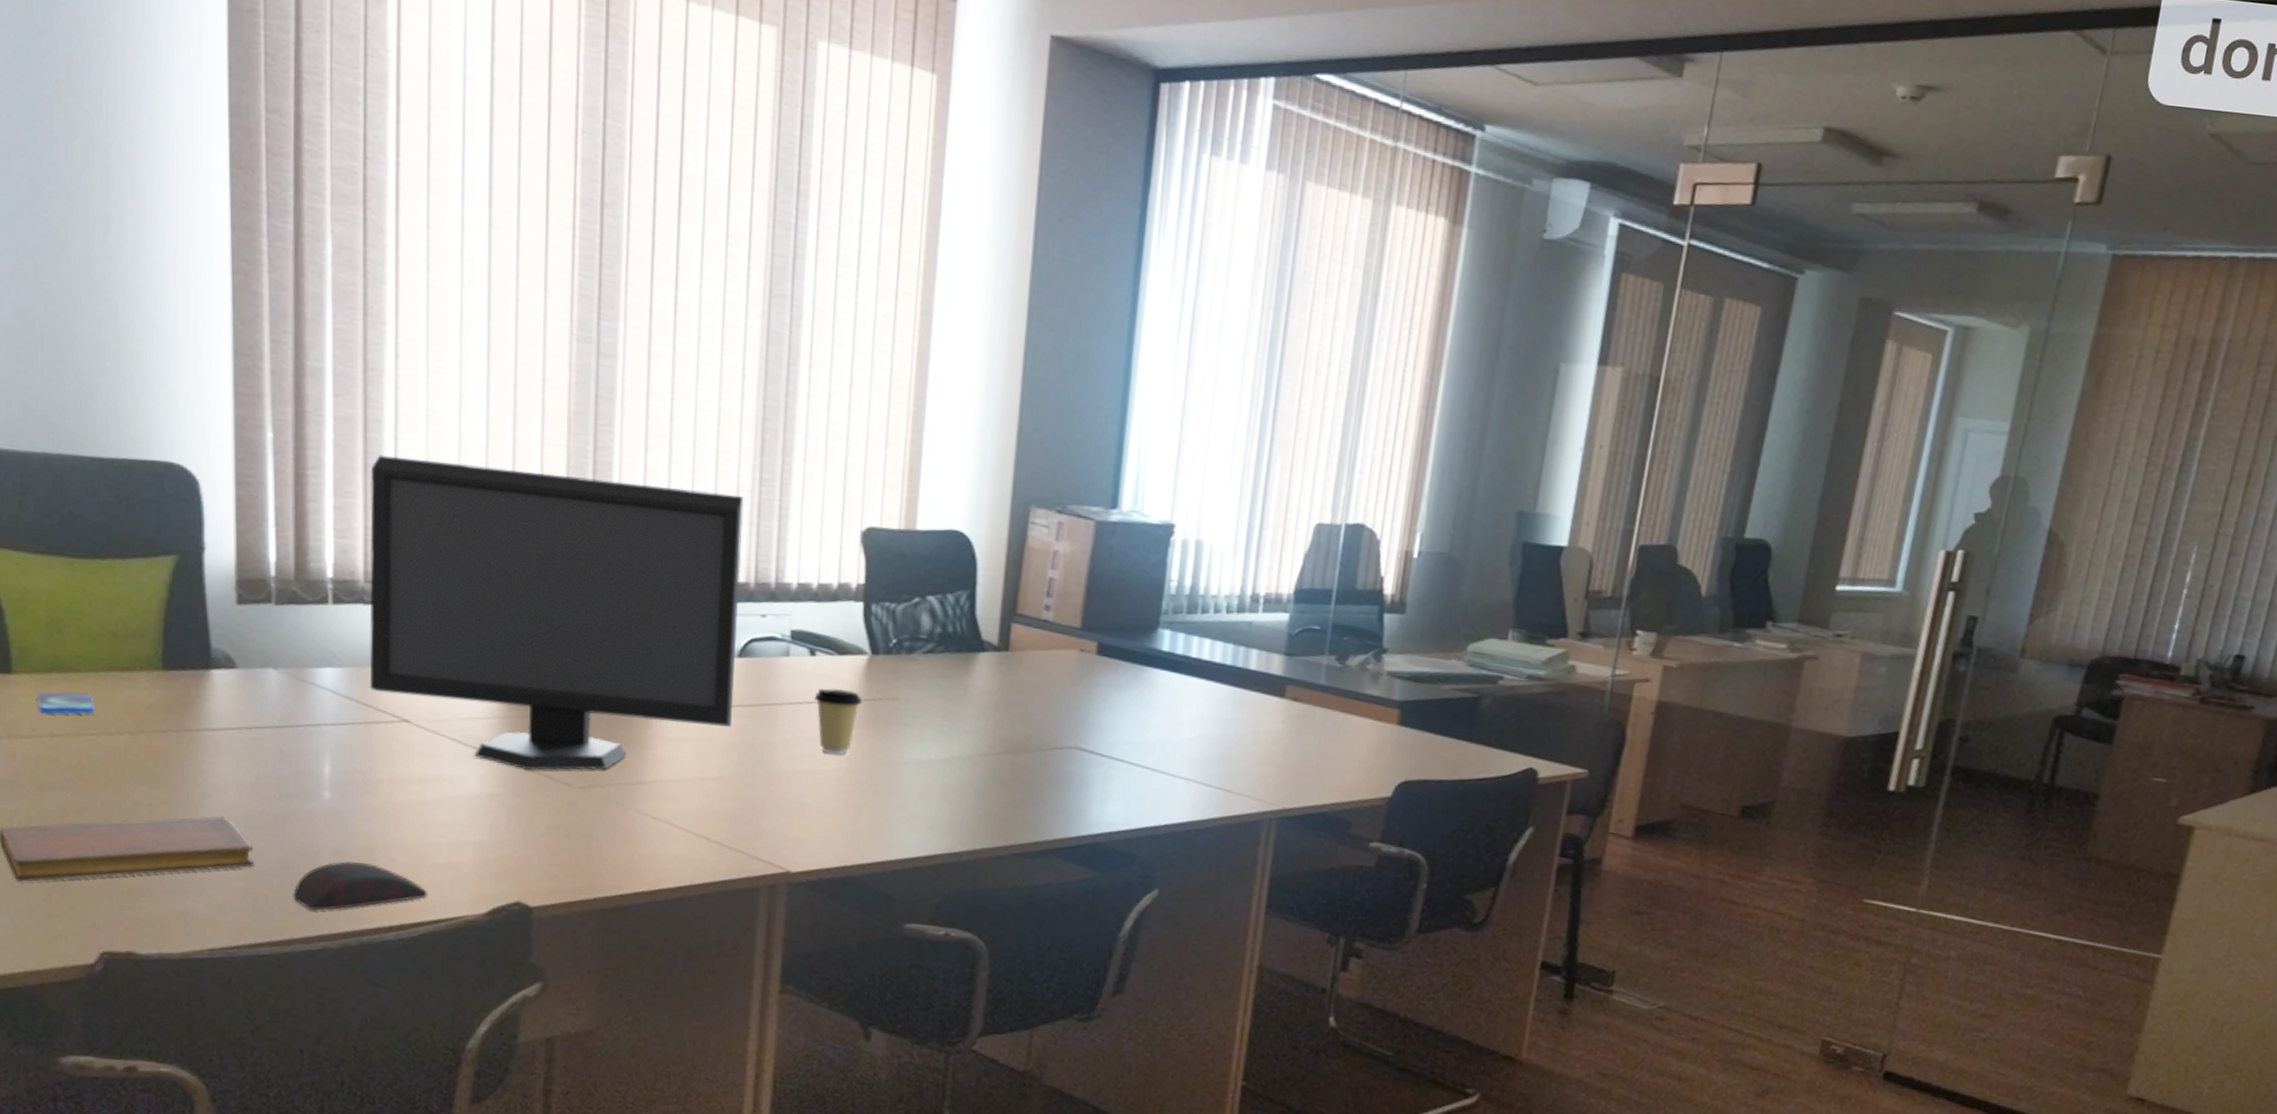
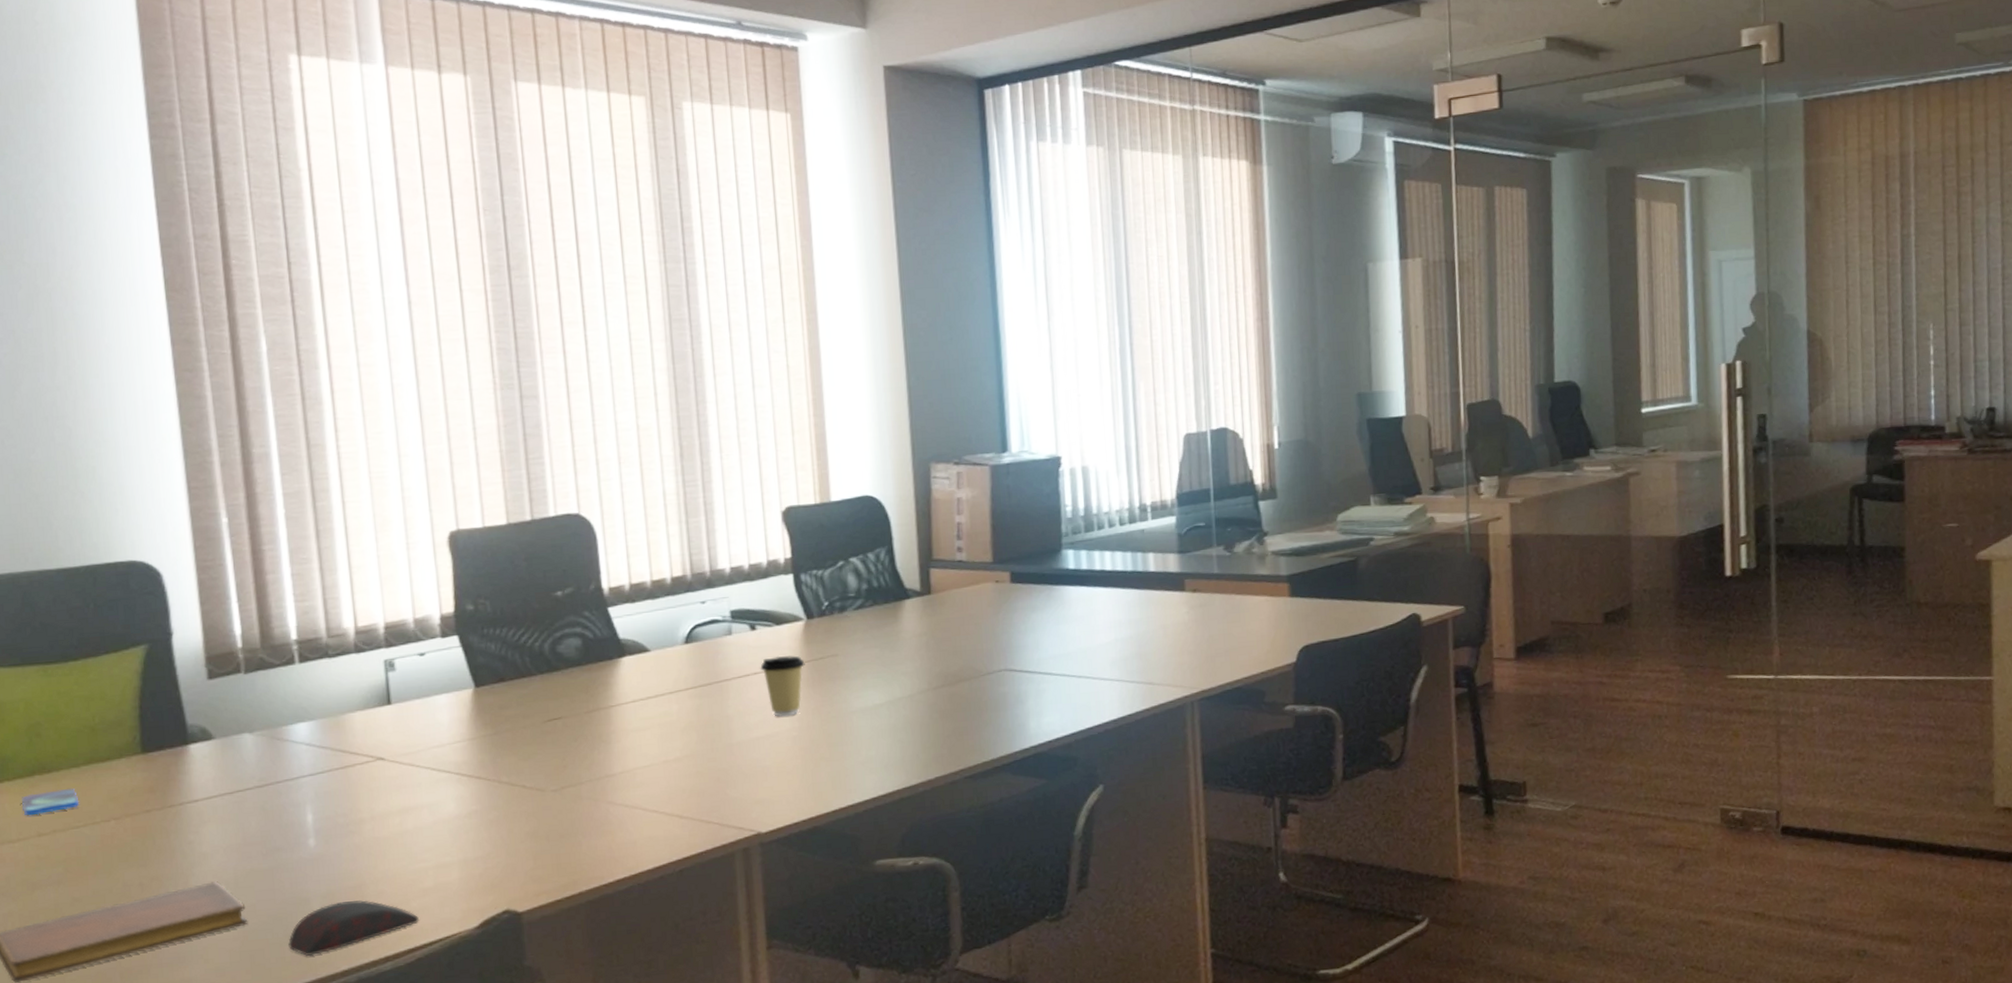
monitor: present [369,455,744,771] -> none [322,498,687,784]

